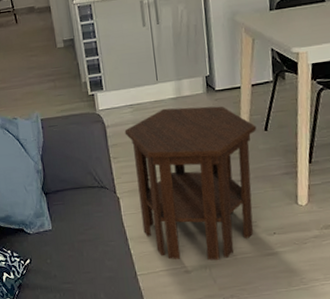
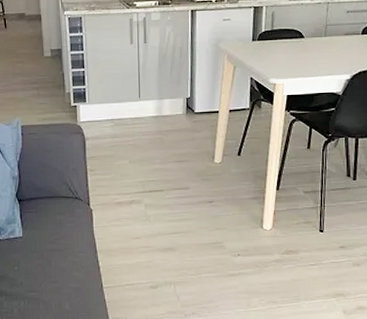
side table: present [124,106,257,261] -> none [103,125,231,277]

